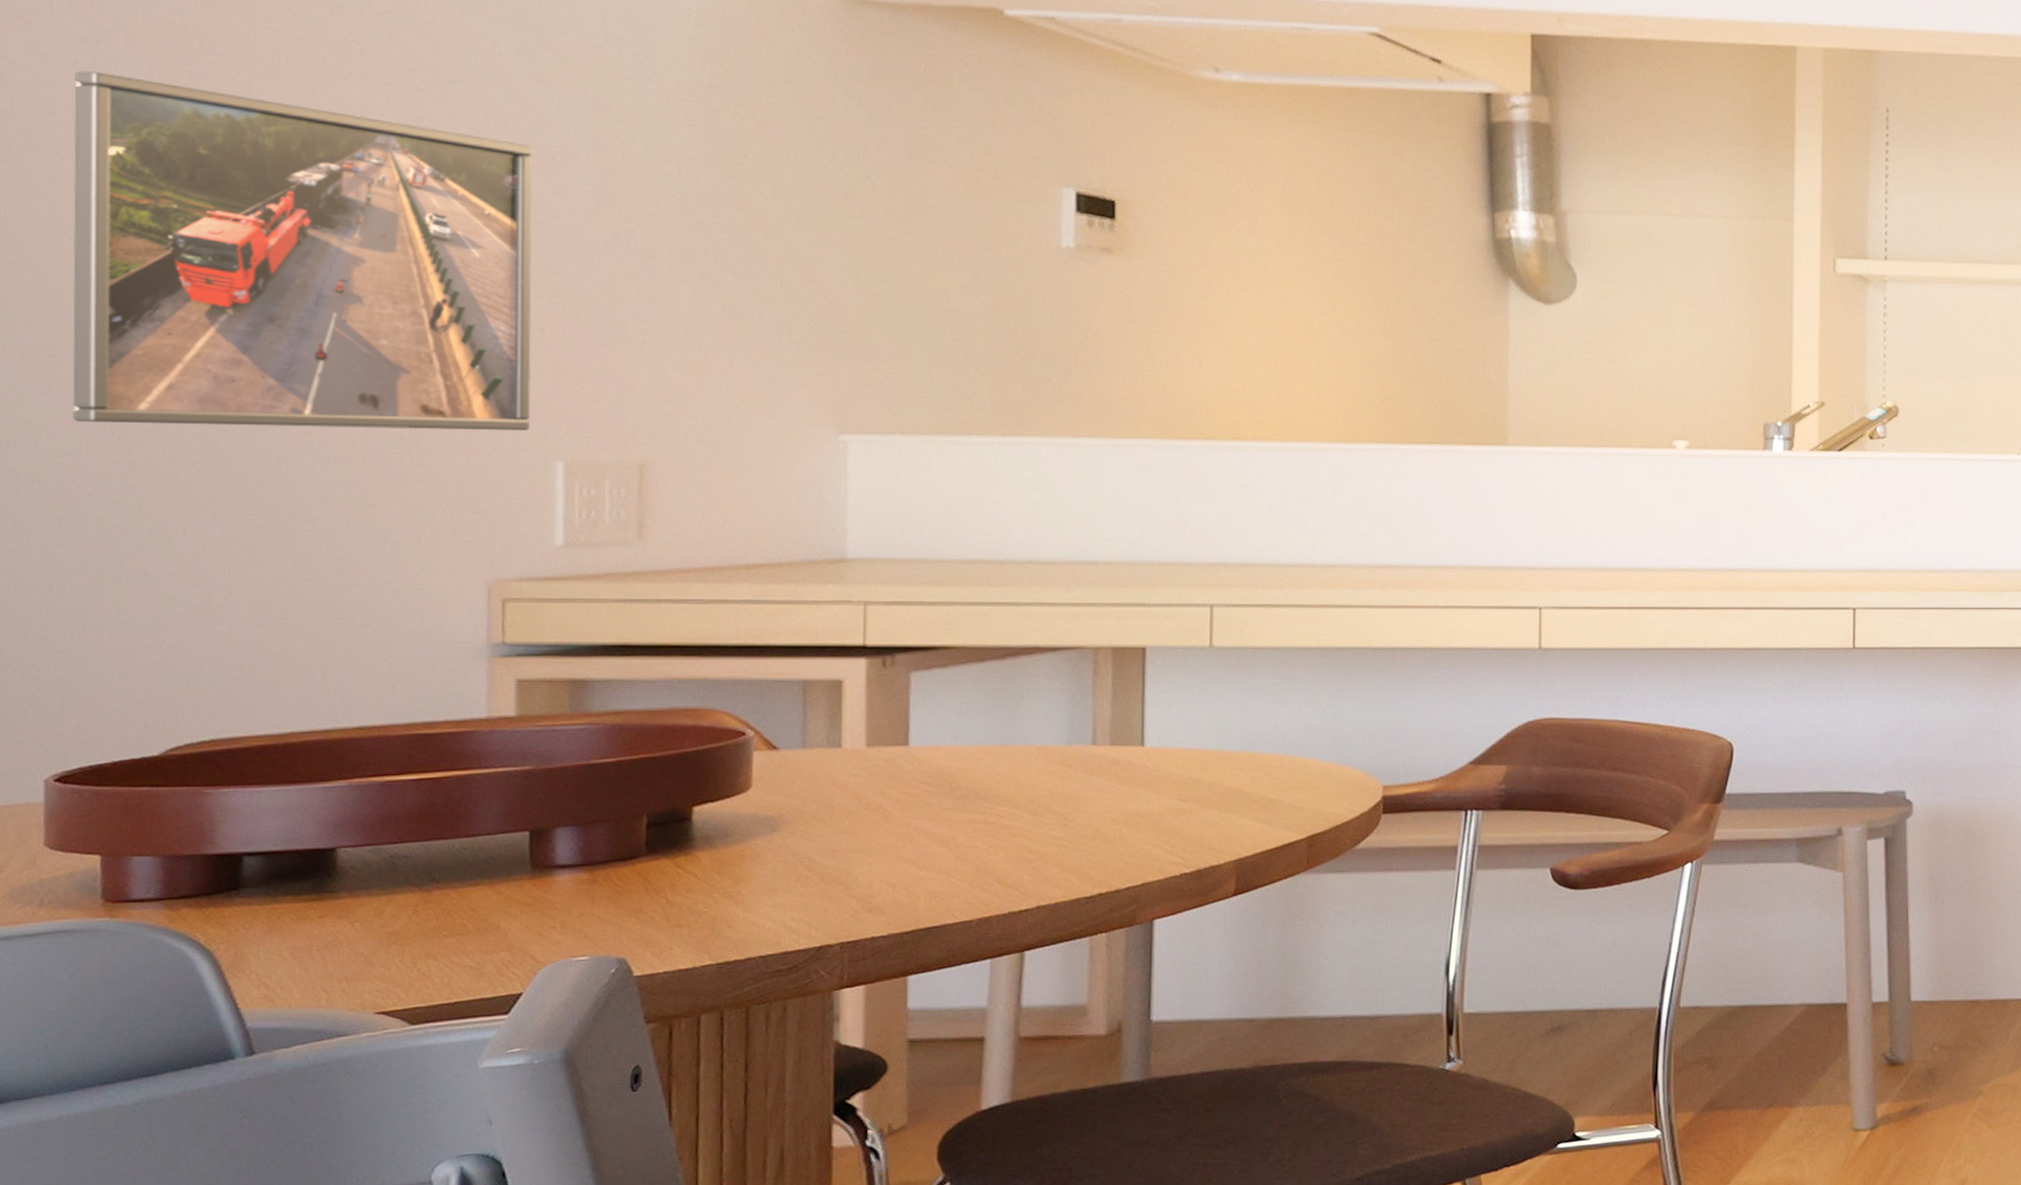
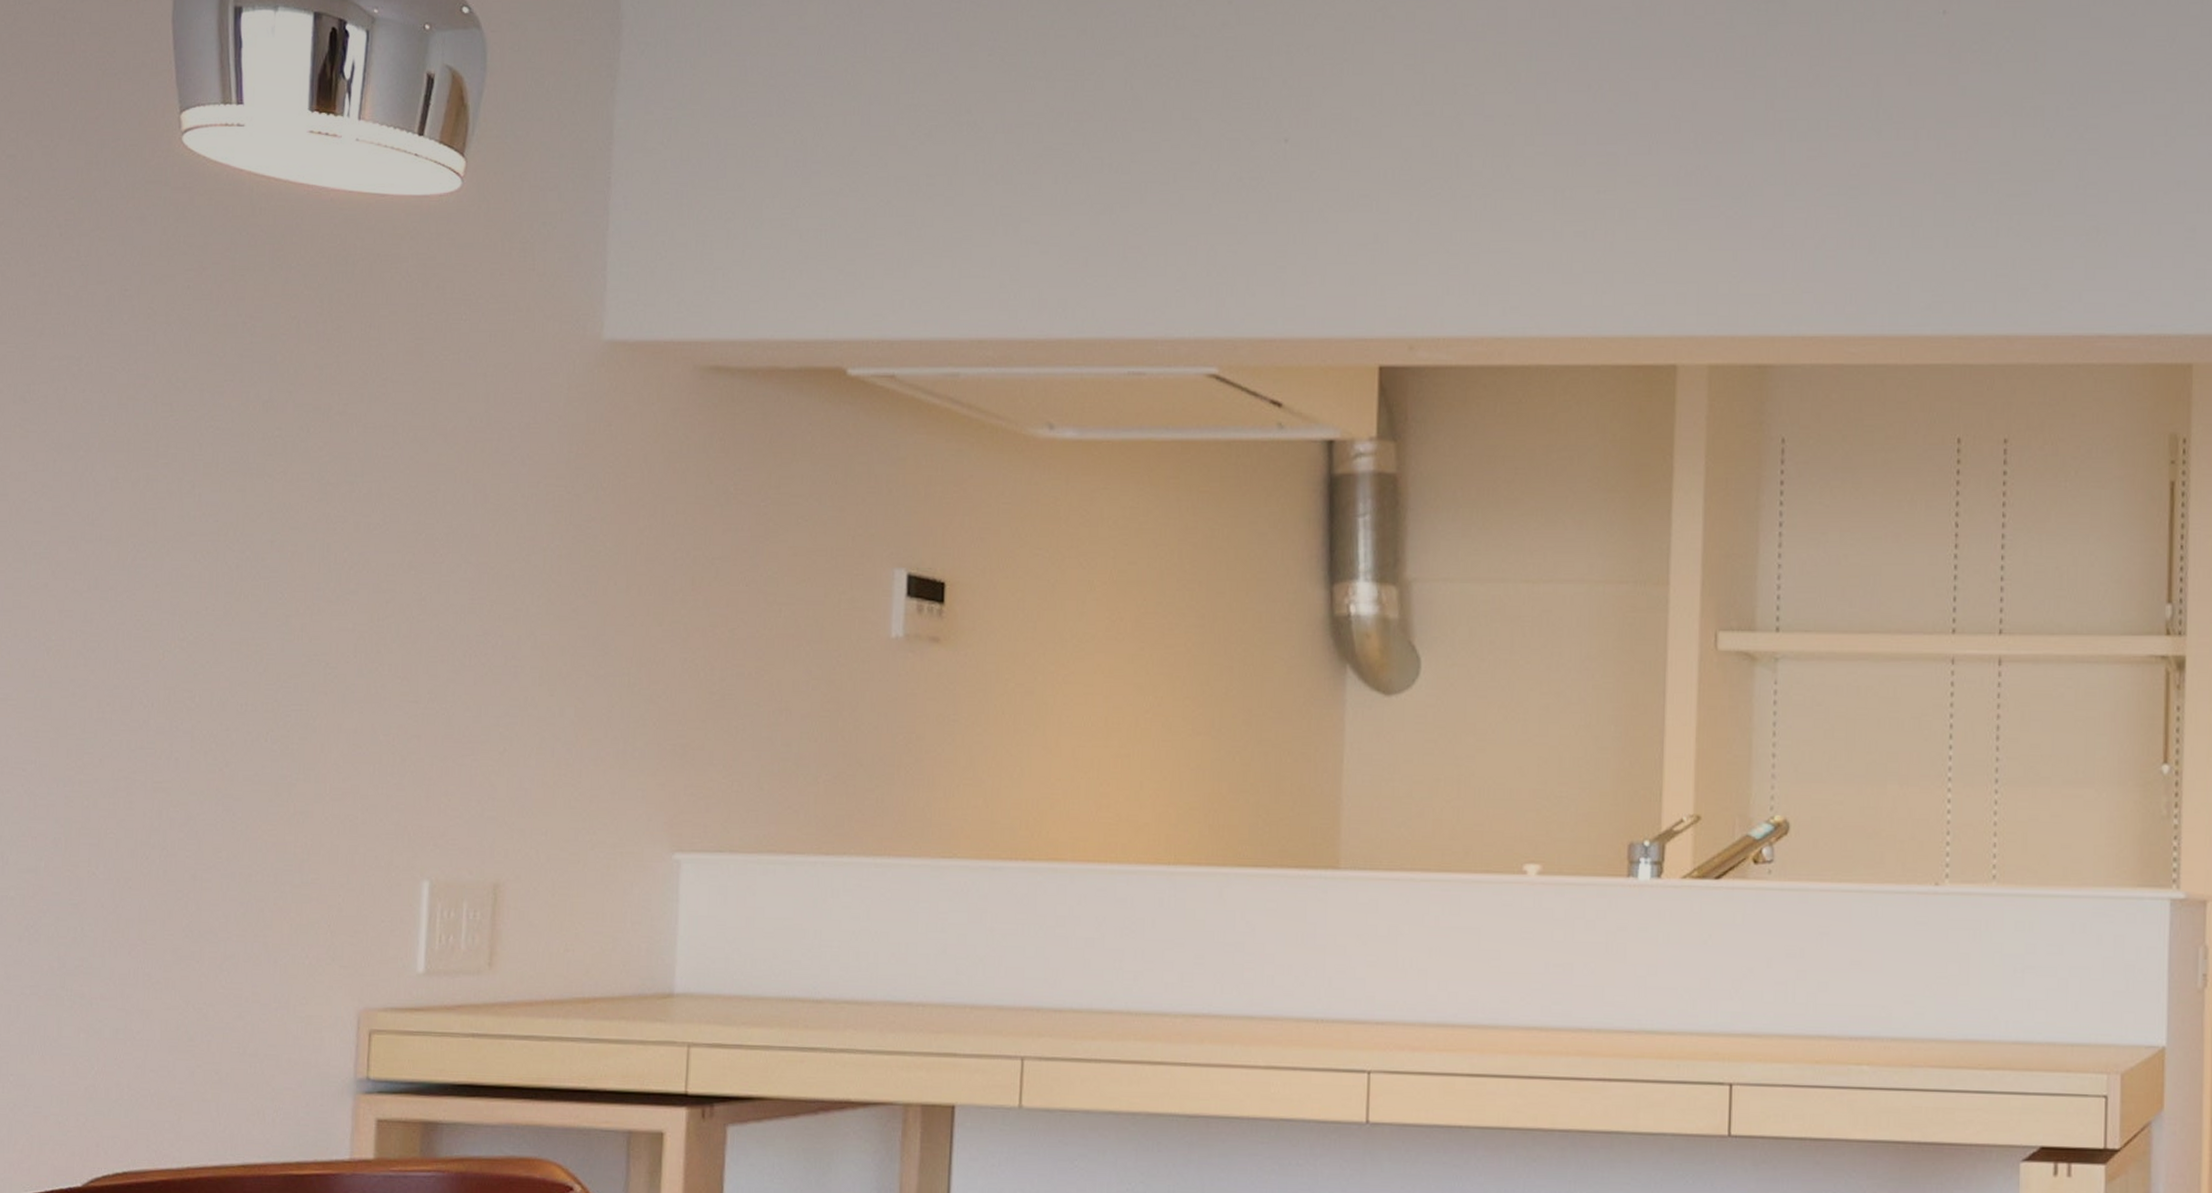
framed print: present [72,71,533,431] -> none [37,478,420,848]

